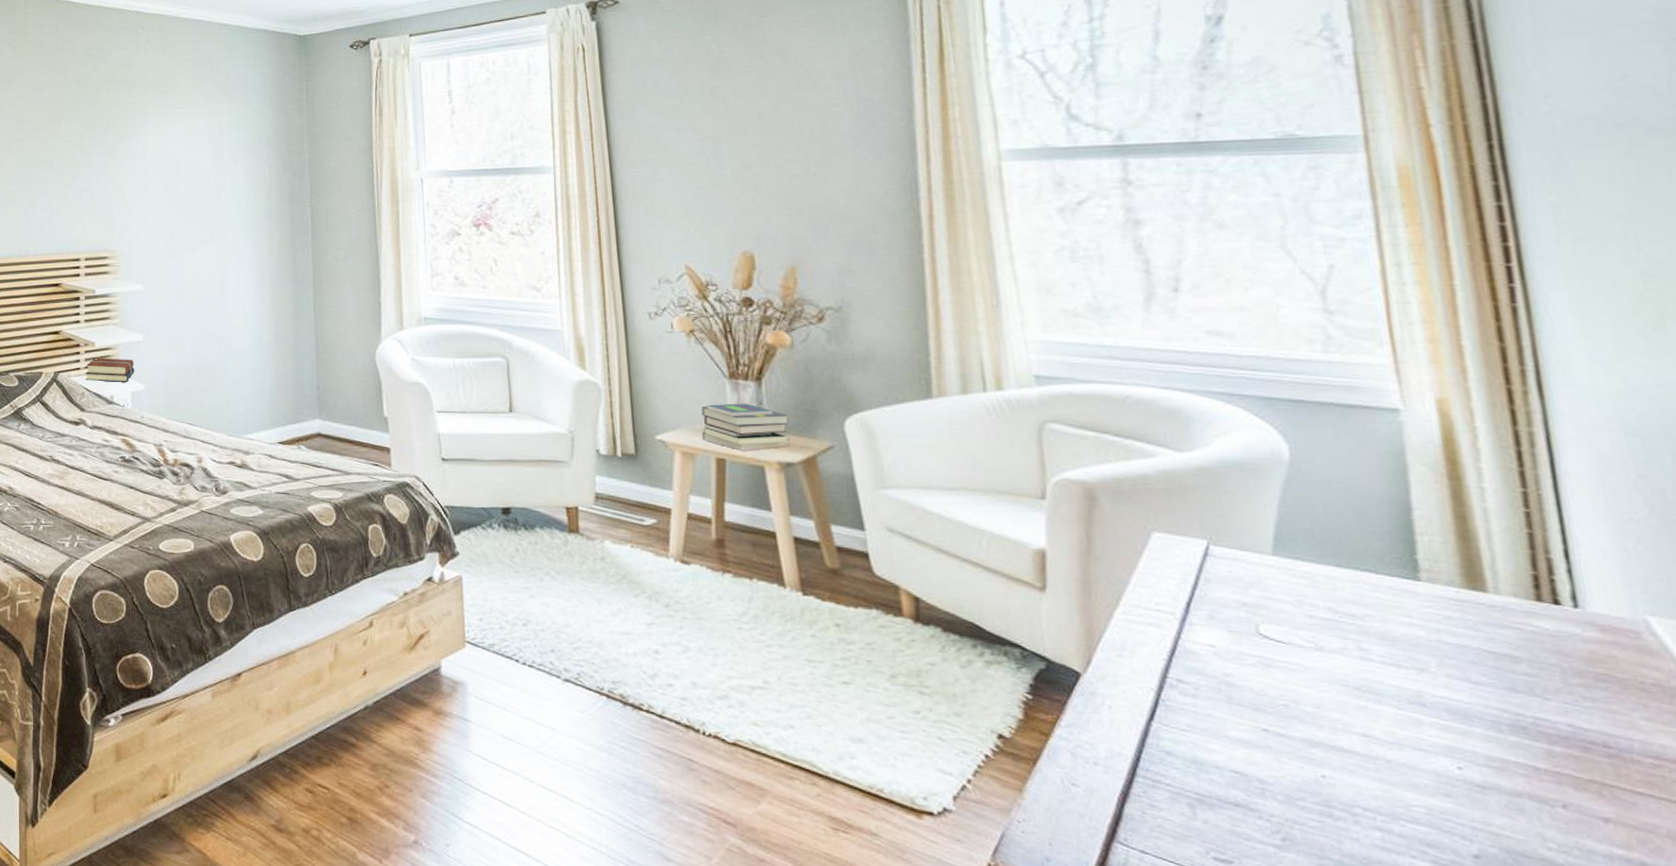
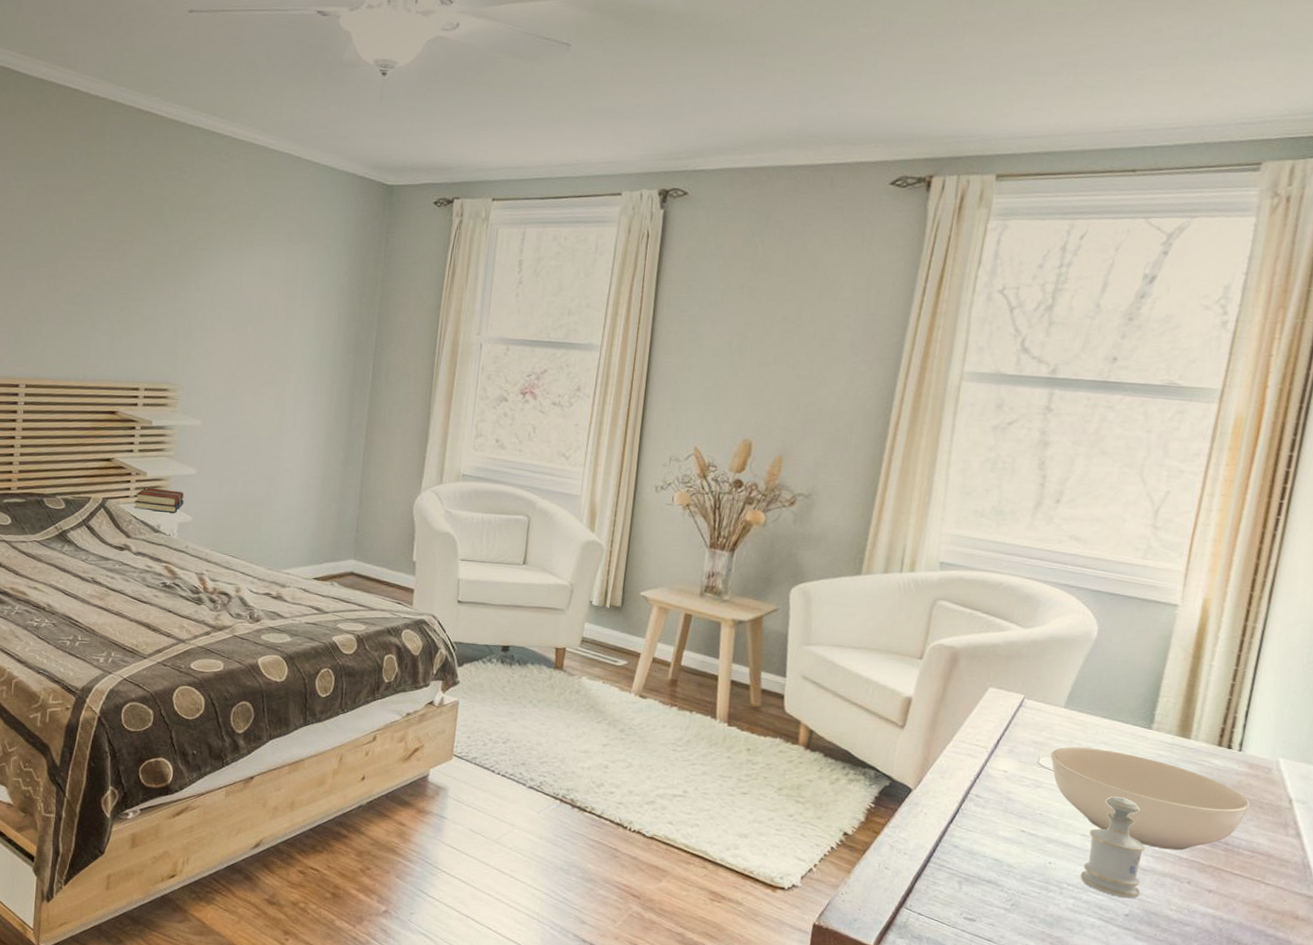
books: present [701,403,791,451] -> none [677,568,749,609]
bowl: none [1273,608,1626,757] -> present [1050,747,1251,851]
perfume bottle: none [1371,677,1488,832] -> present [1080,796,1146,899]

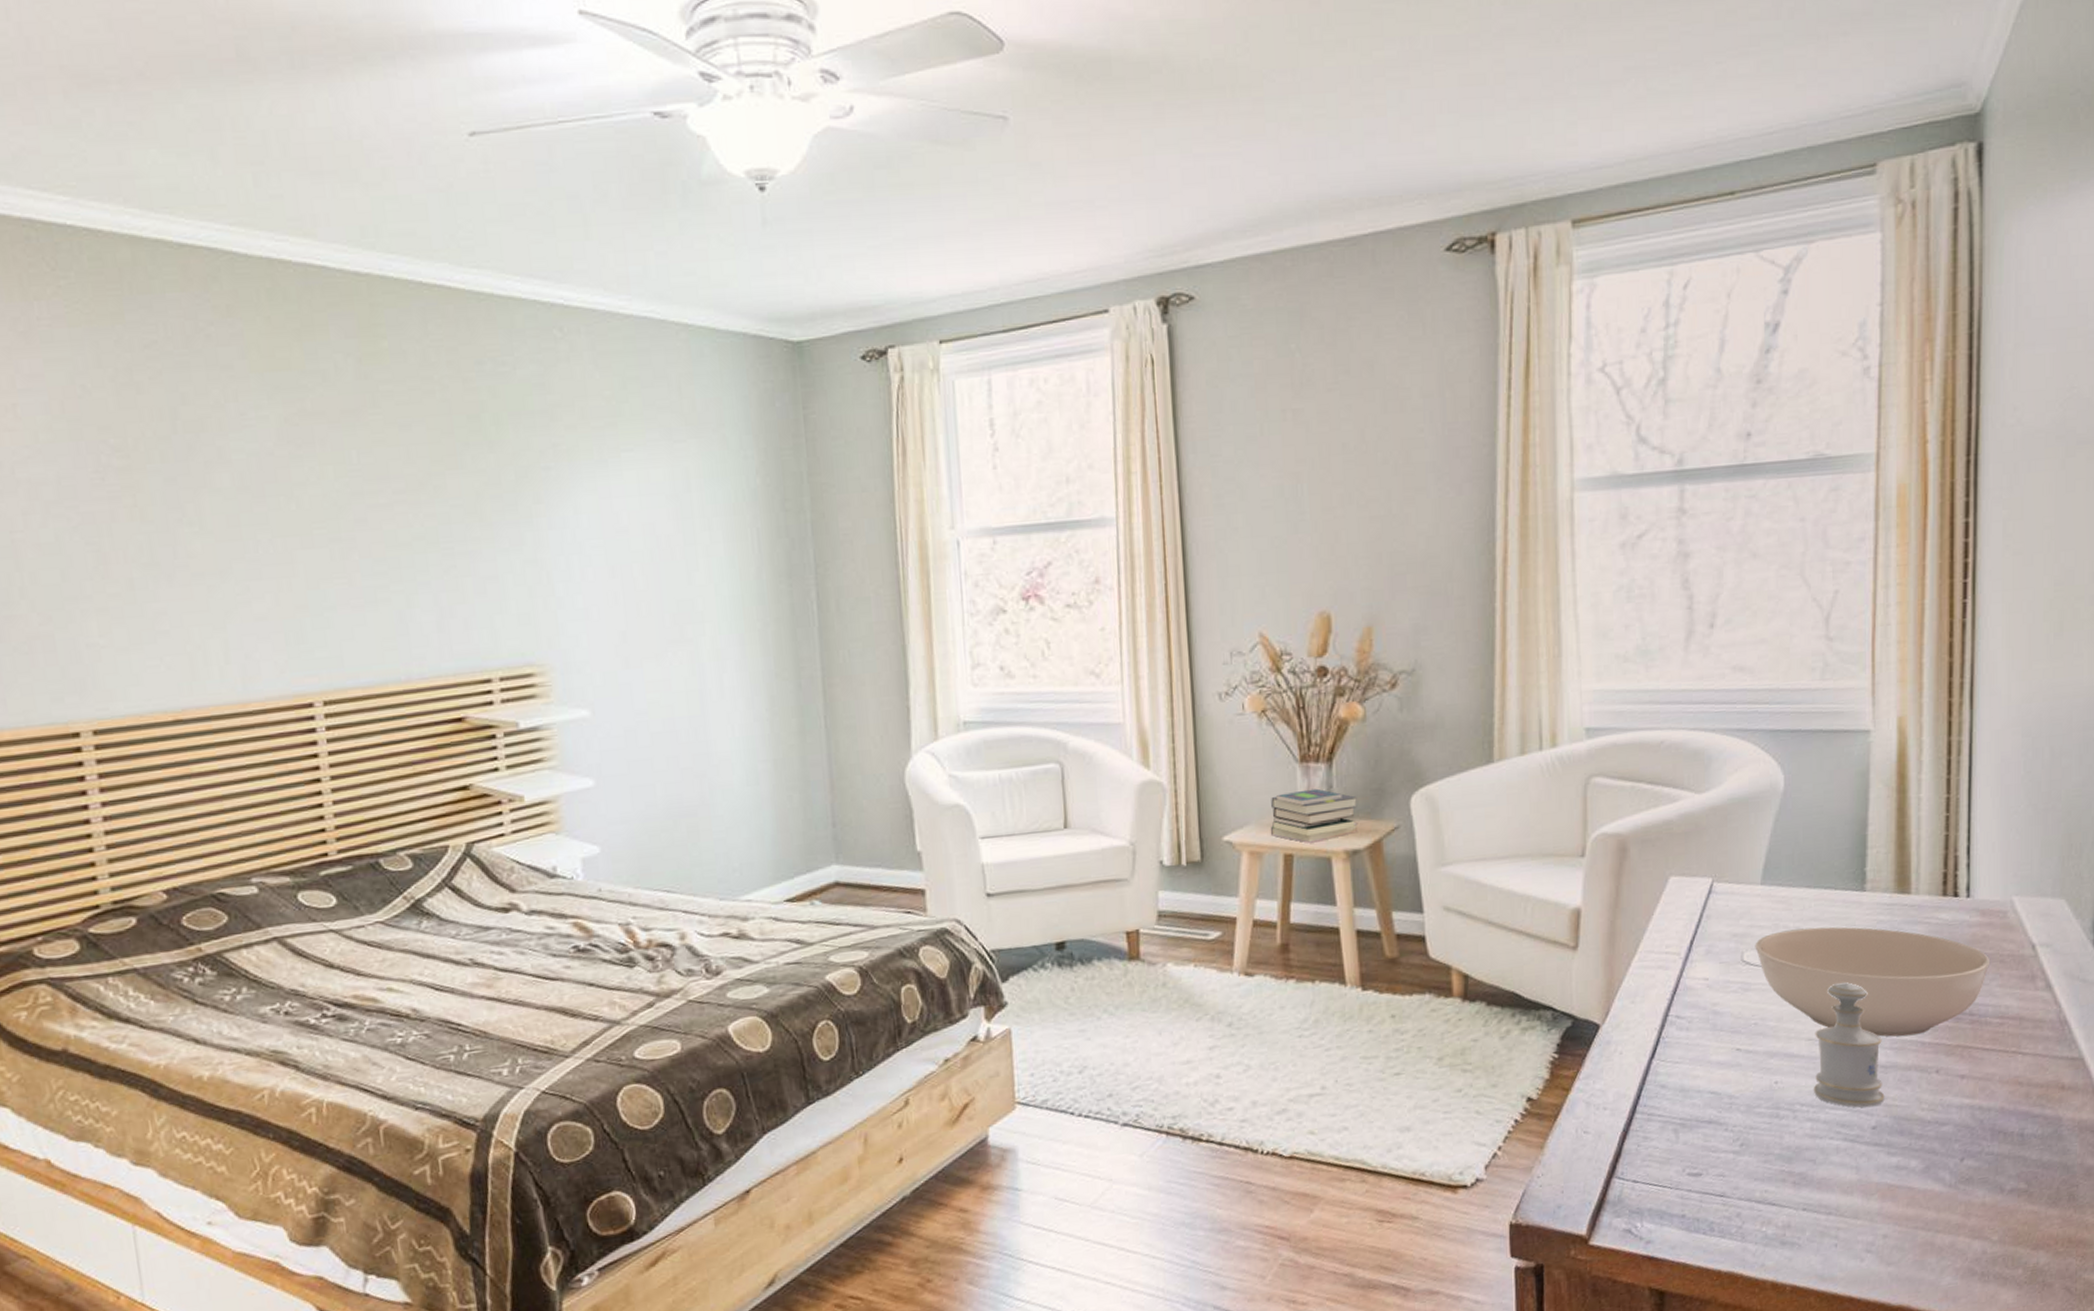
books: present [134,487,184,513] -> none [513,813,585,850]
books: none [677,568,749,609] -> present [1270,788,1358,843]

